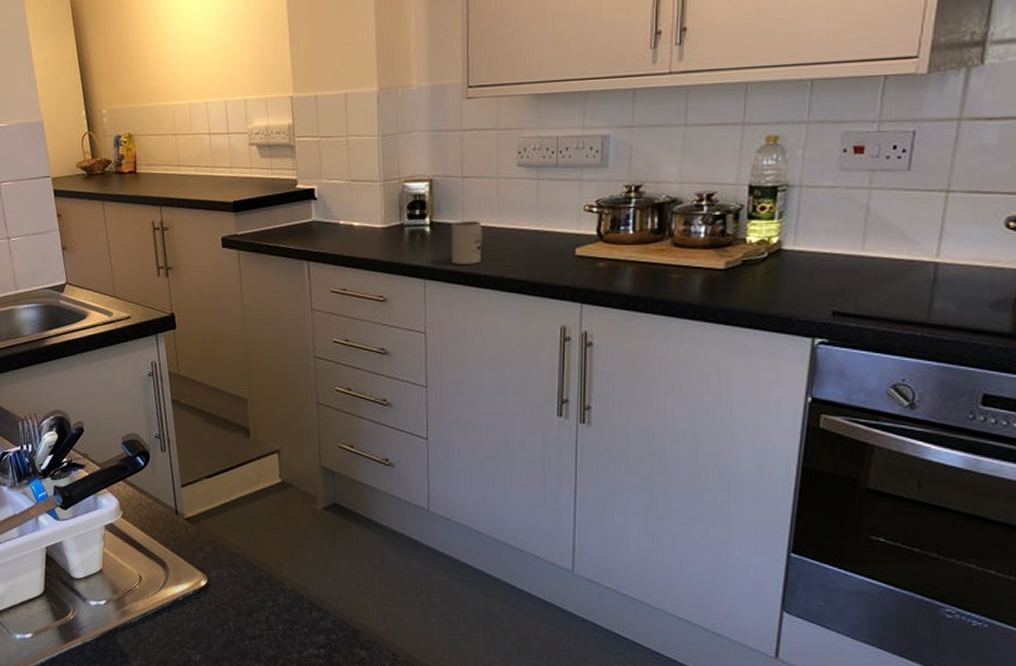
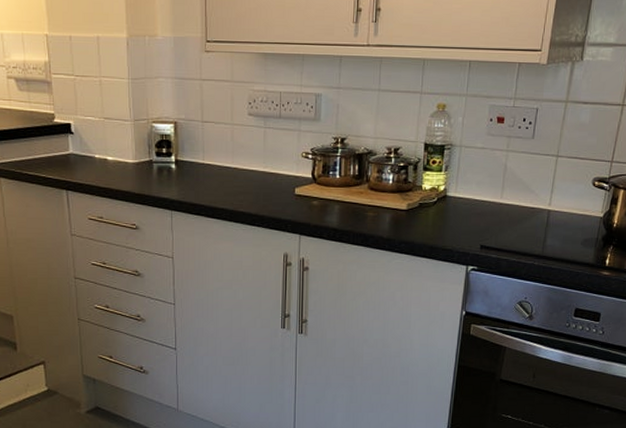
mug: present [451,221,483,264] -> none [193,161,220,199]

